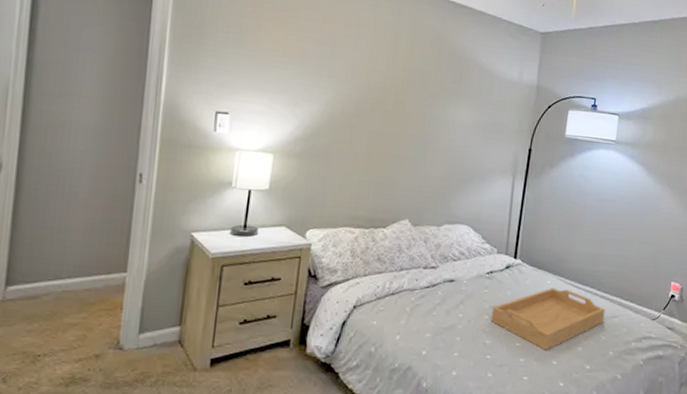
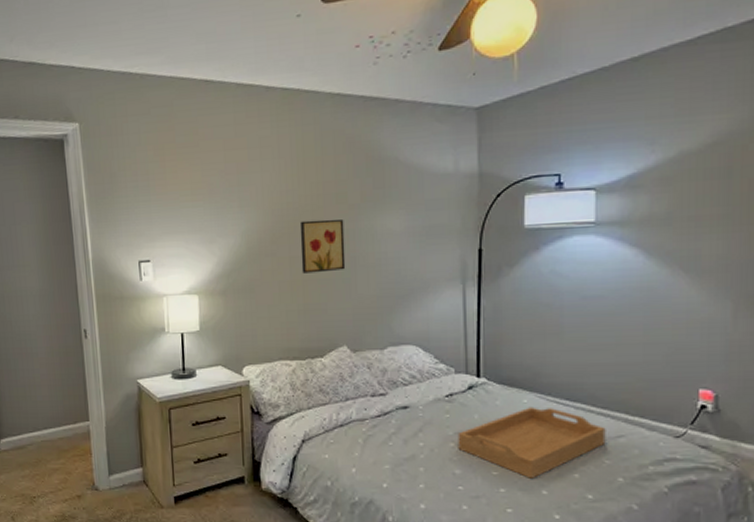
wall art: none [378,100,423,150] -> present [299,219,346,274]

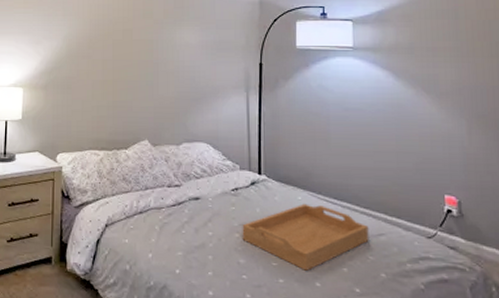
wall art: present [299,219,346,274] -> none [112,30,149,75]

